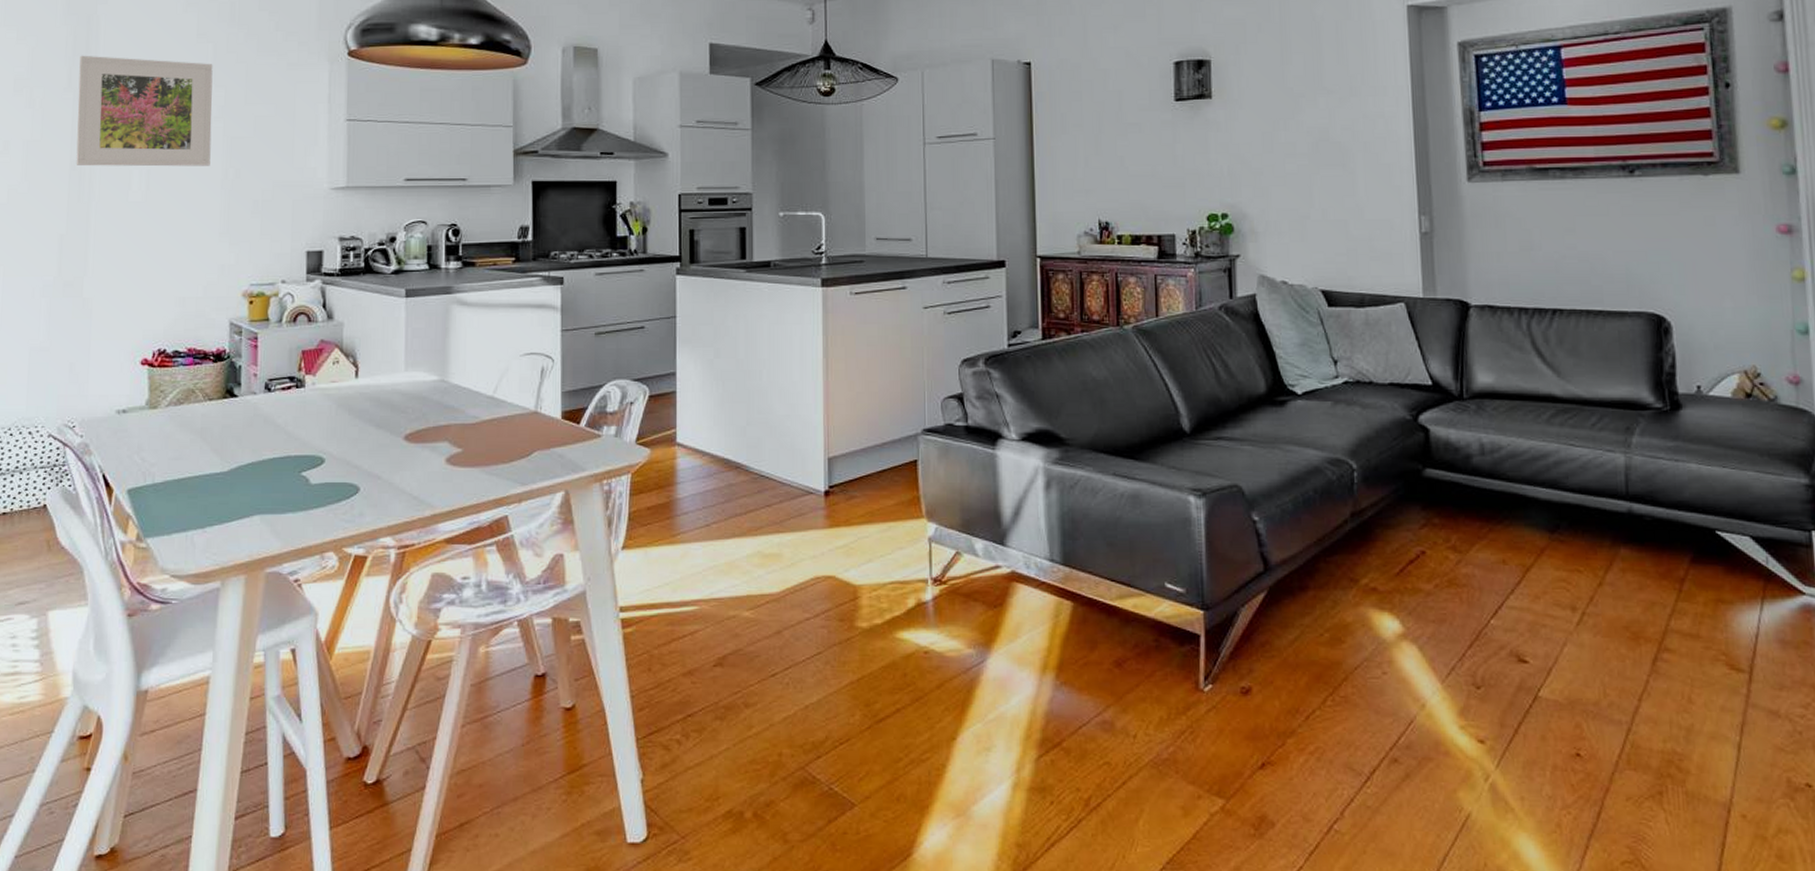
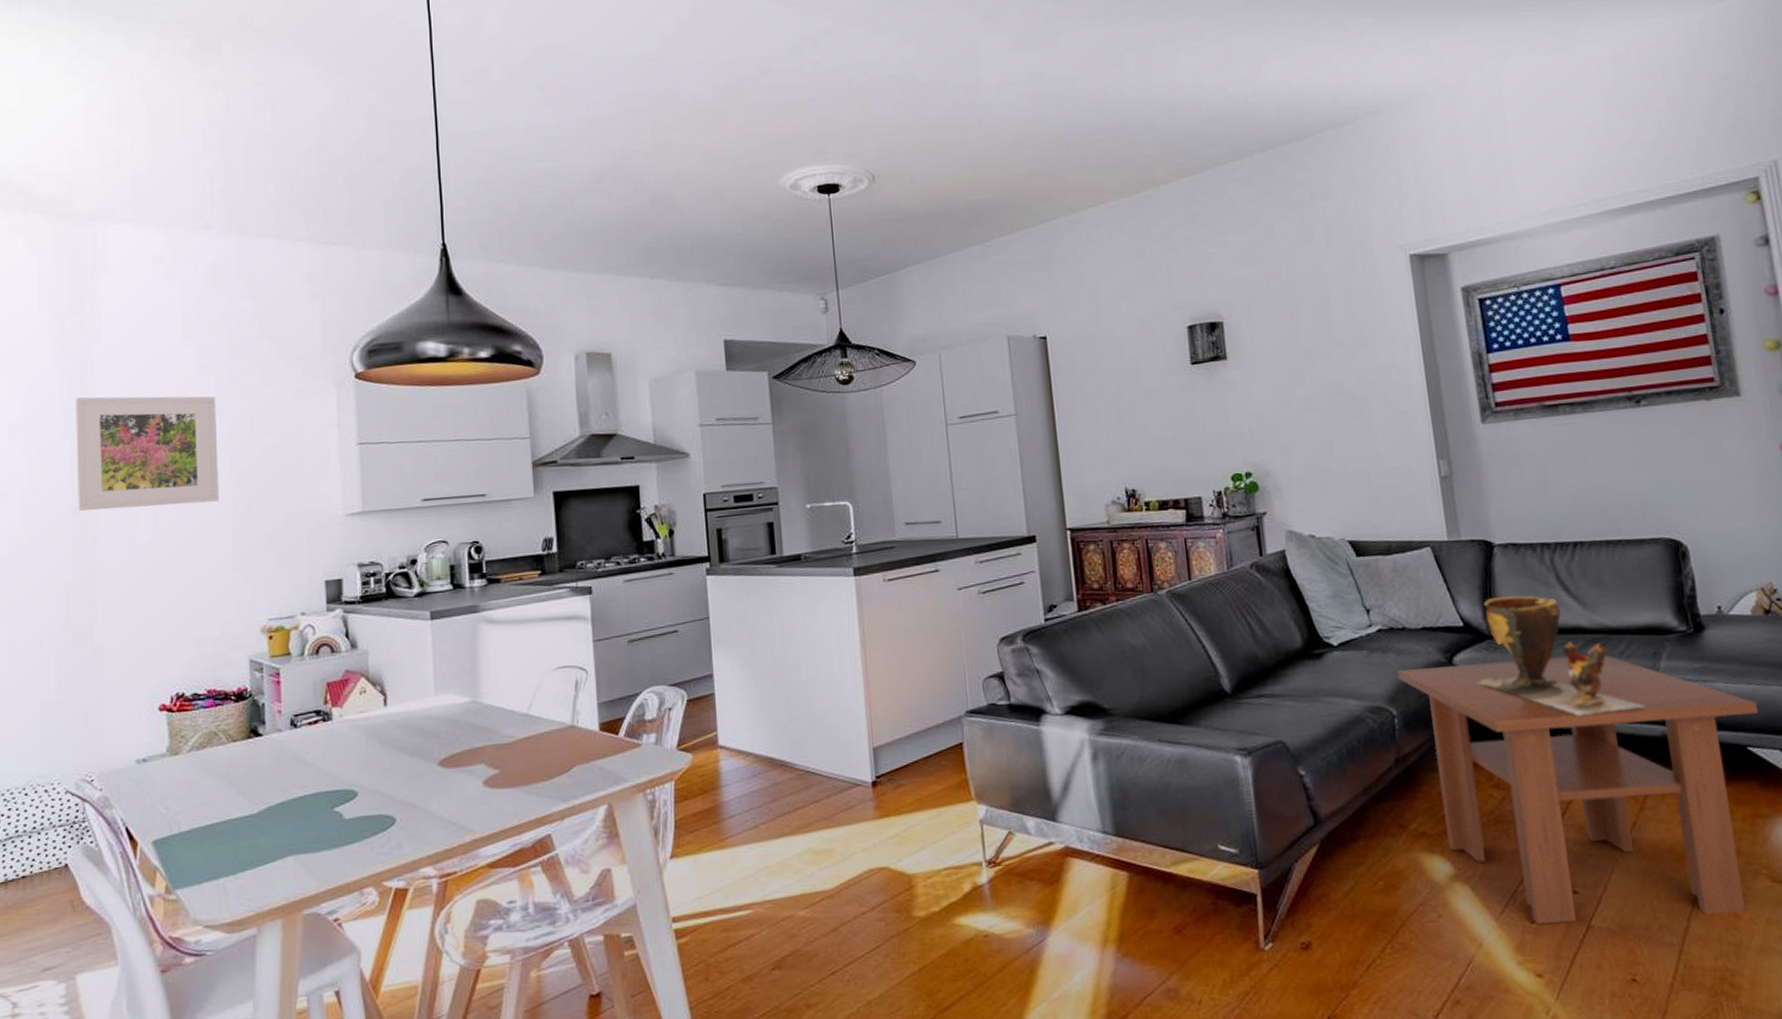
coffee table: none [1361,423,1731,698] -> present [1397,655,1759,925]
clay pot: none [1440,358,1613,486] -> present [1476,595,1646,717]

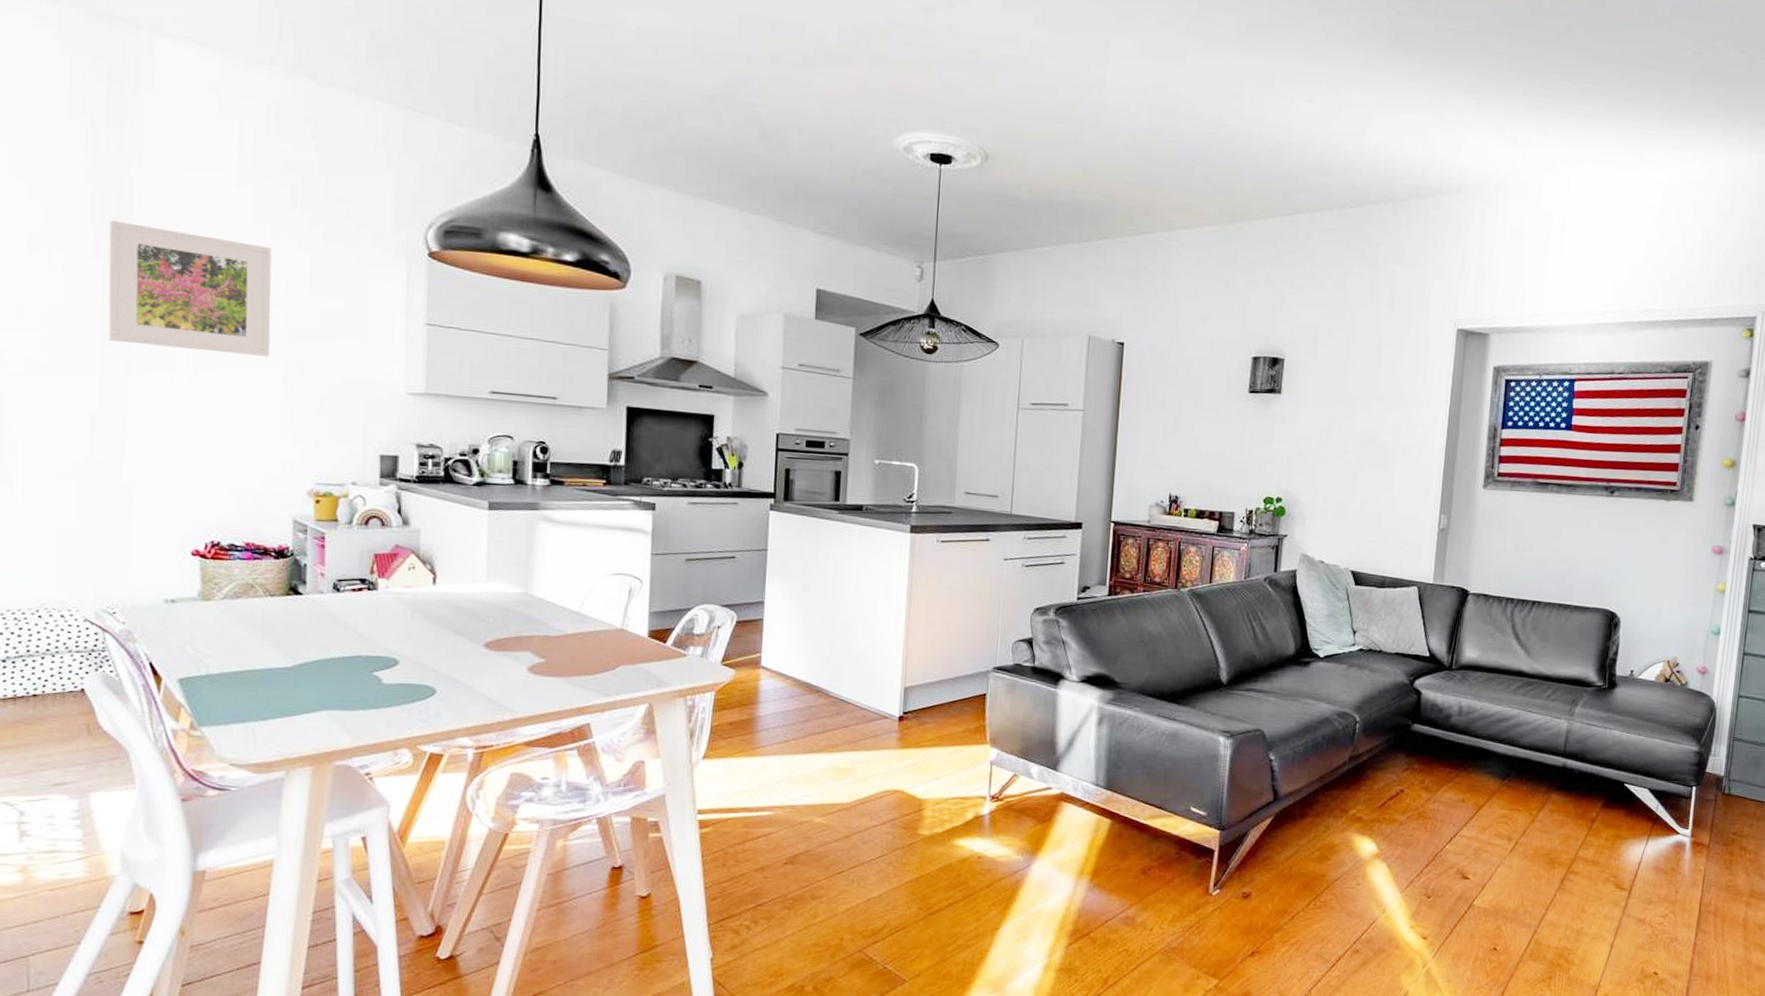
coffee table: present [1397,655,1759,925] -> none [1367,685,1641,908]
clay pot: present [1476,595,1646,717] -> none [1428,636,1556,743]

